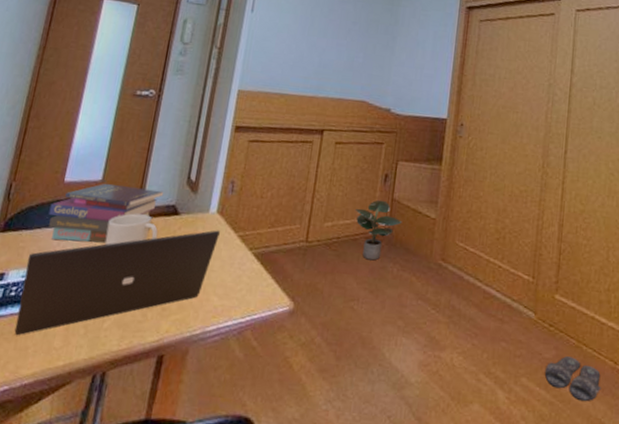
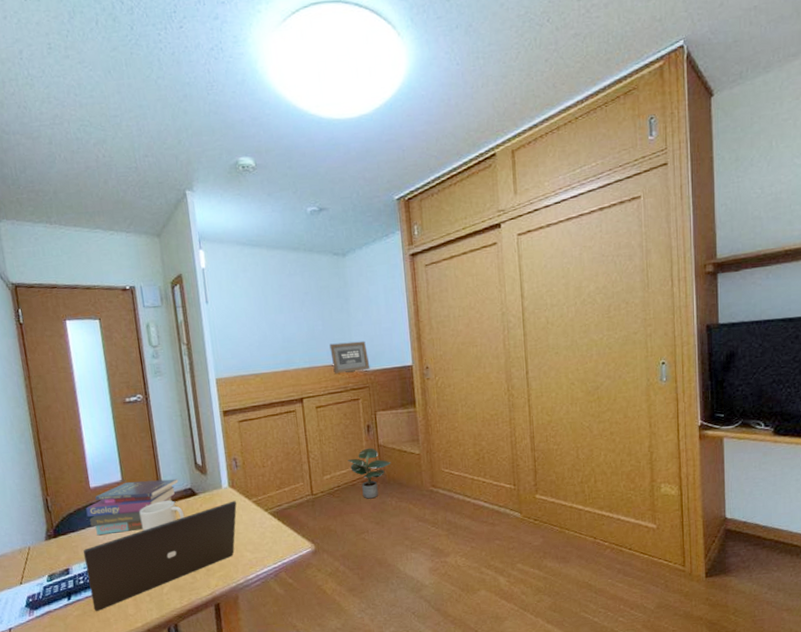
picture frame: none [363,78,404,114] -> present [329,341,370,375]
slippers: present [545,356,601,401] -> none [536,540,585,572]

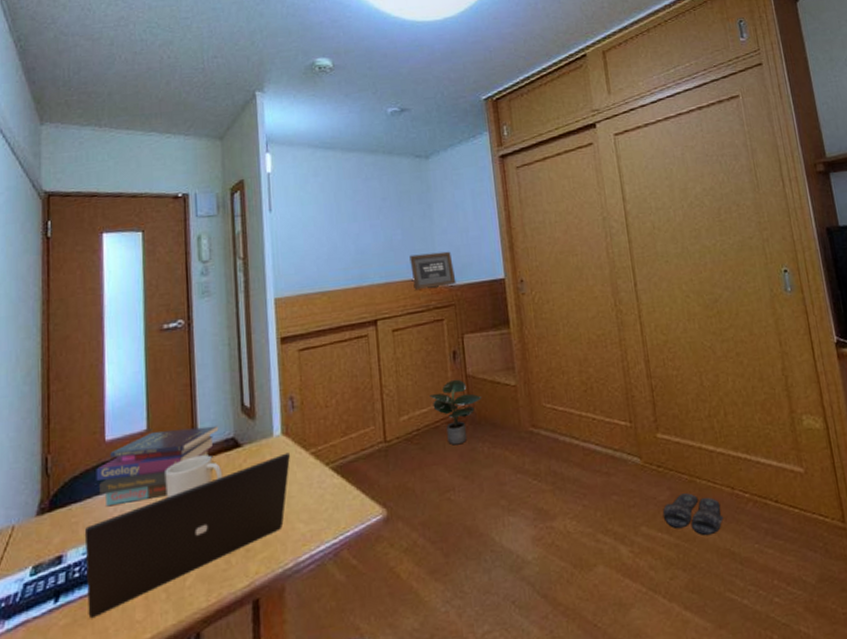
slippers: none [536,540,585,572] -> present [663,493,724,535]

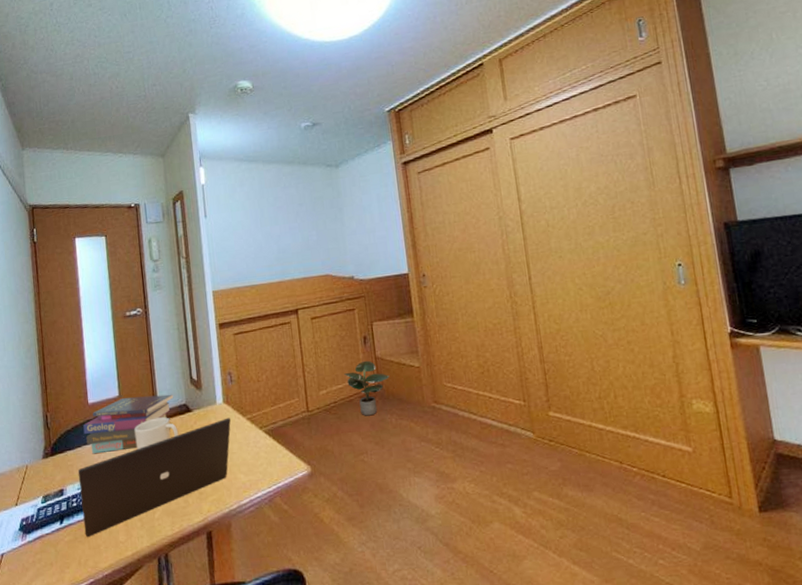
picture frame: present [409,251,457,291] -> none [324,249,366,284]
slippers: present [663,493,724,535] -> none [554,465,612,502]

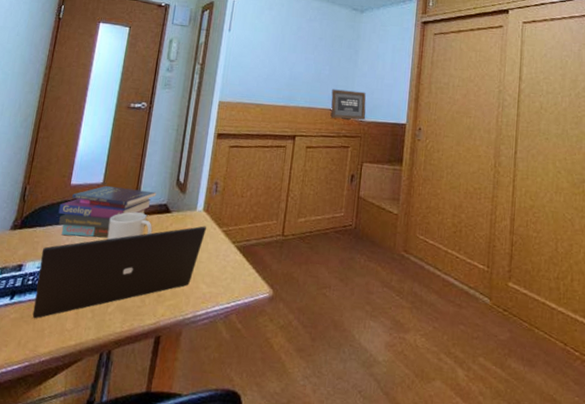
picture frame: none [324,249,366,284] -> present [330,89,366,121]
potted plant: present [344,360,390,416] -> none [325,197,368,252]

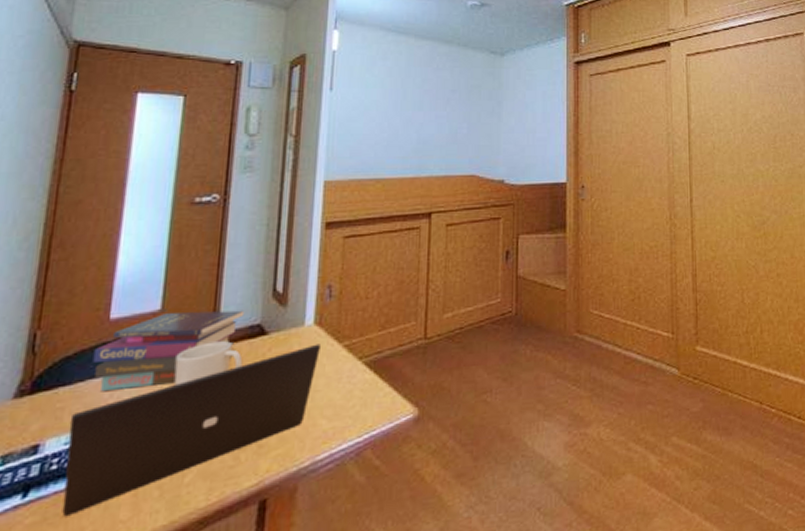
picture frame: present [330,89,366,121] -> none [473,150,518,187]

